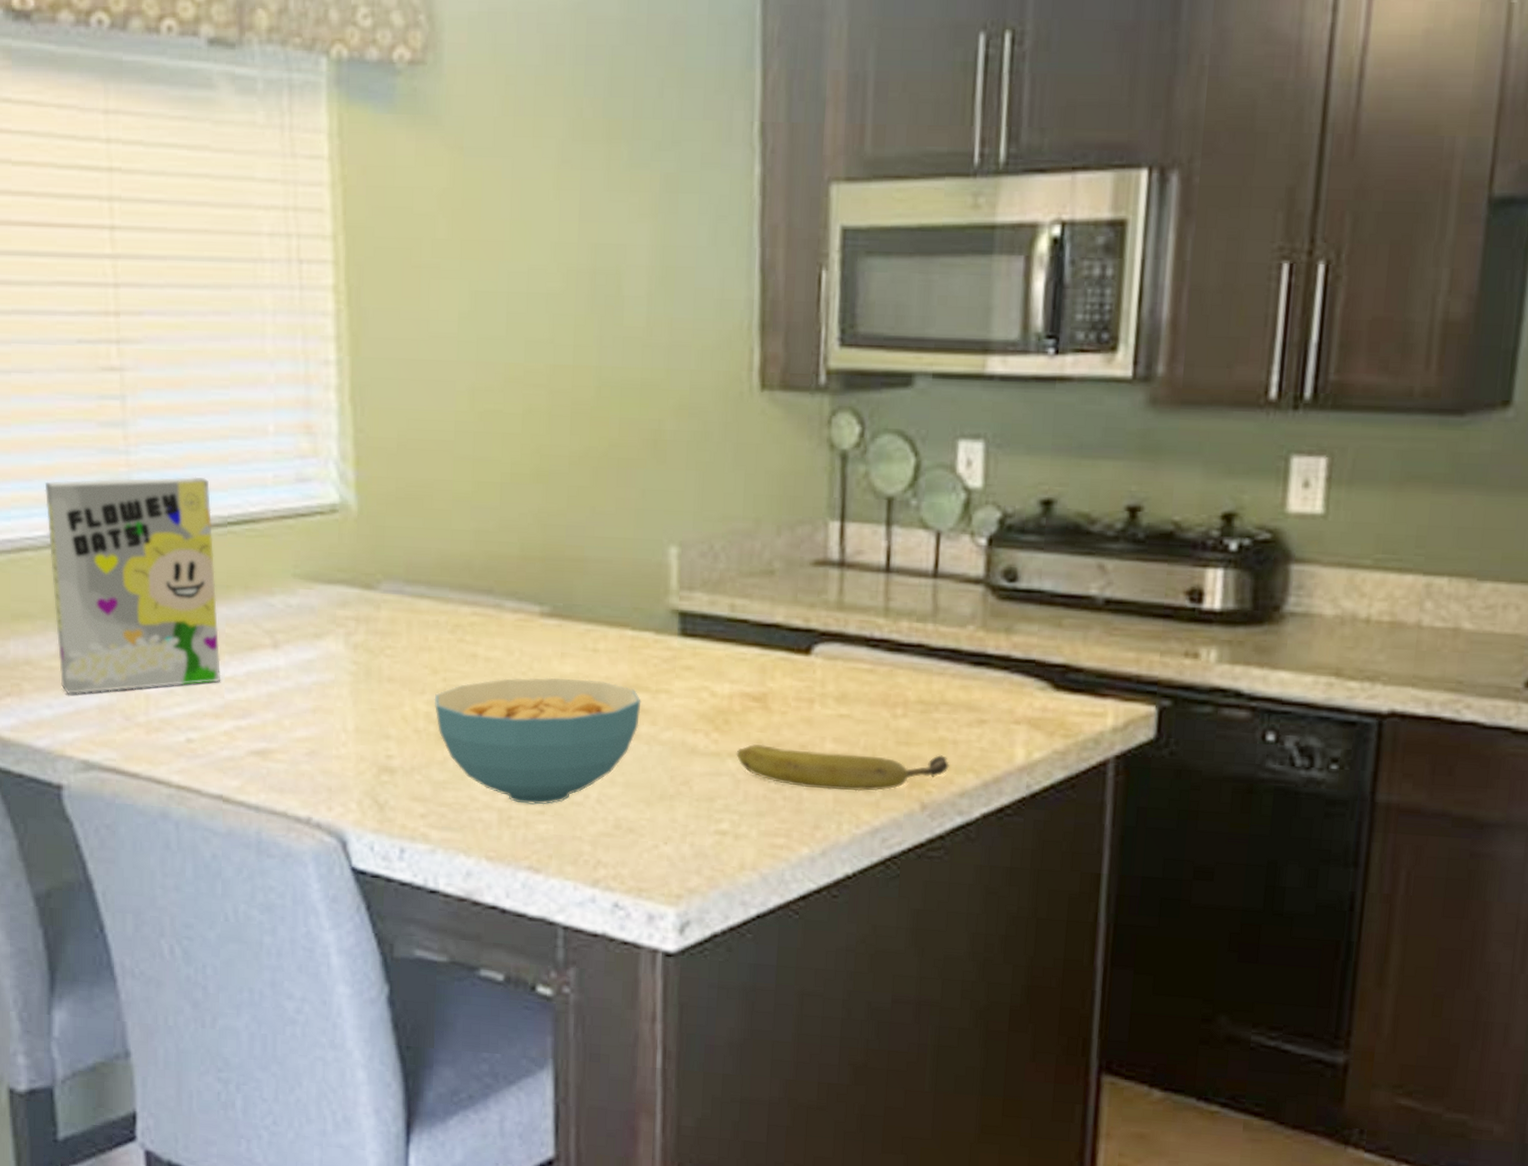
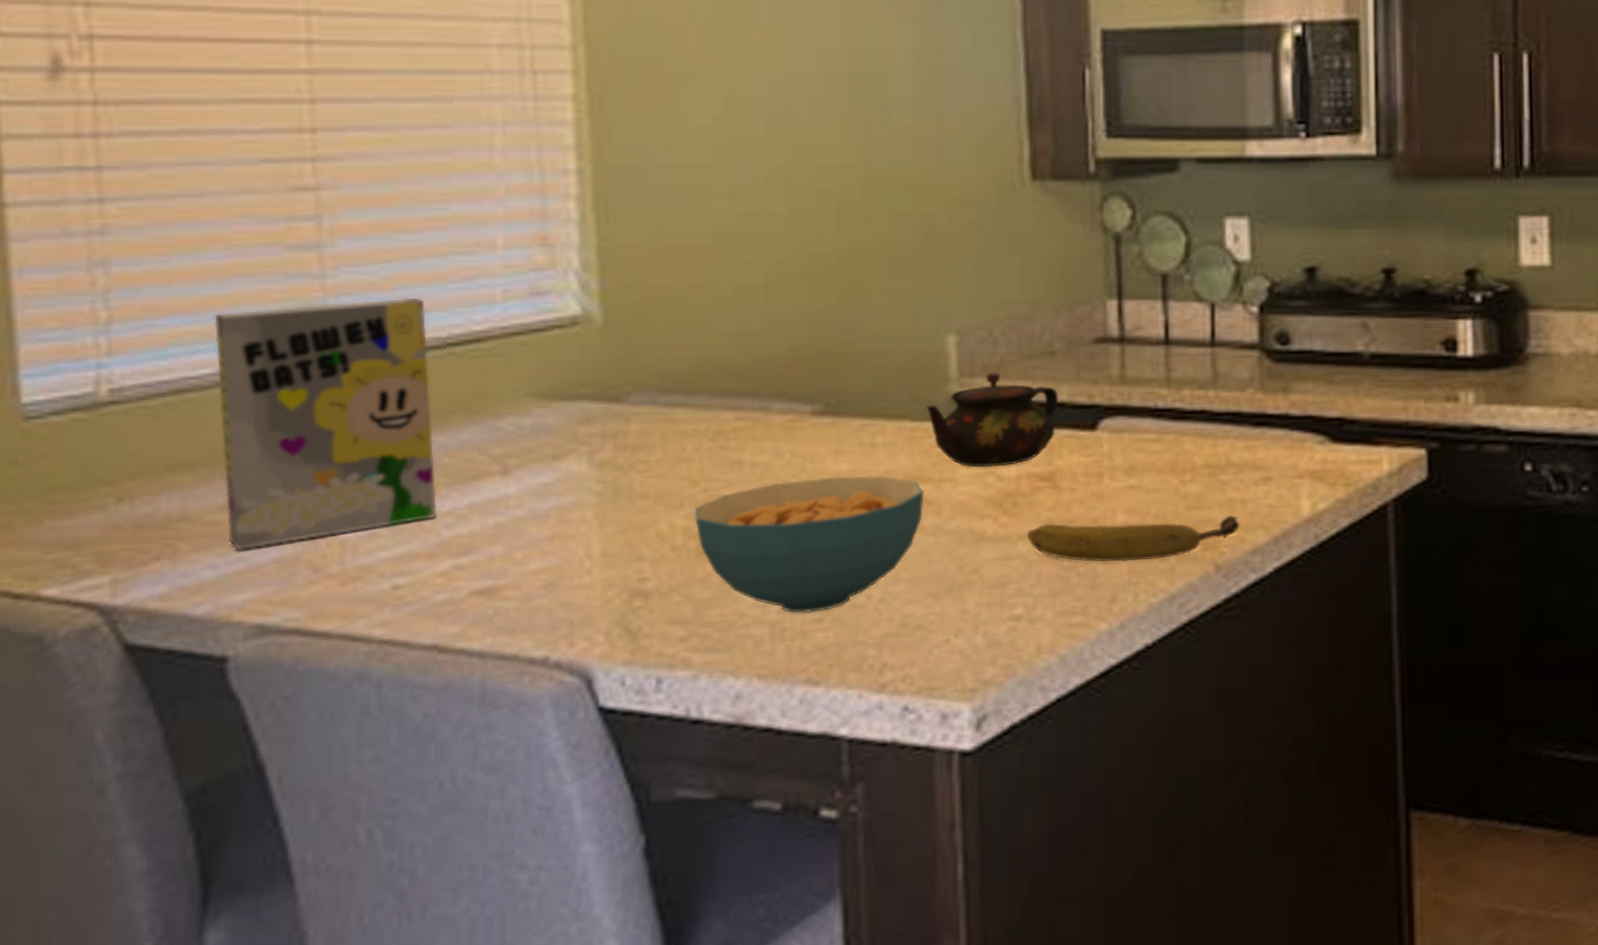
teapot: none [645,587,774,683] -> present [925,372,1058,468]

